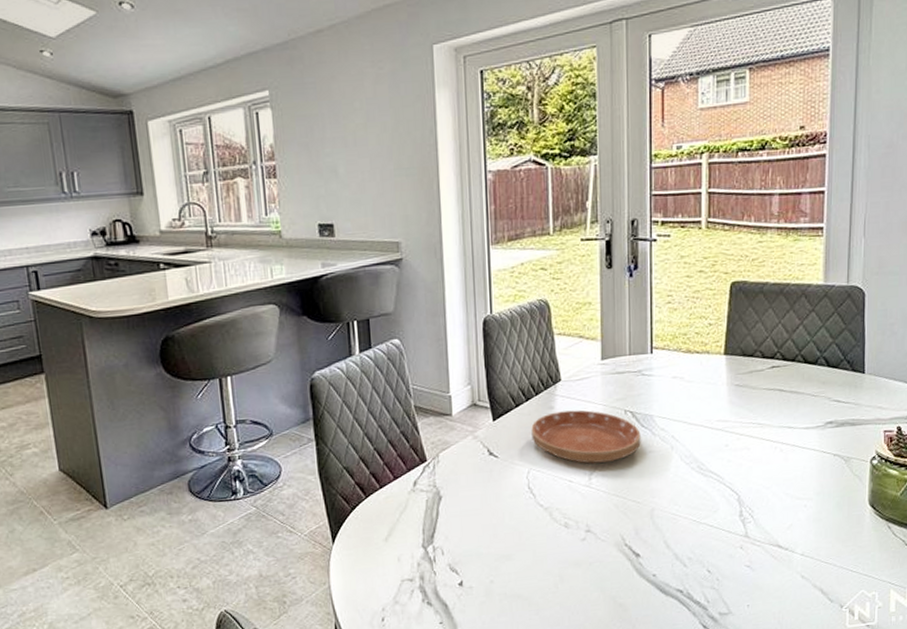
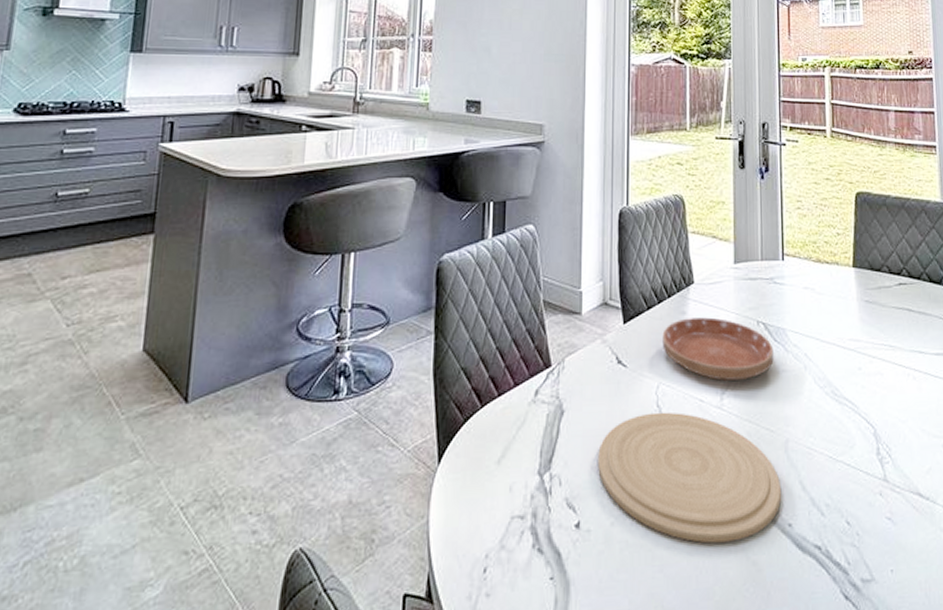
plate: none [475,492,647,592] -> present [598,412,782,544]

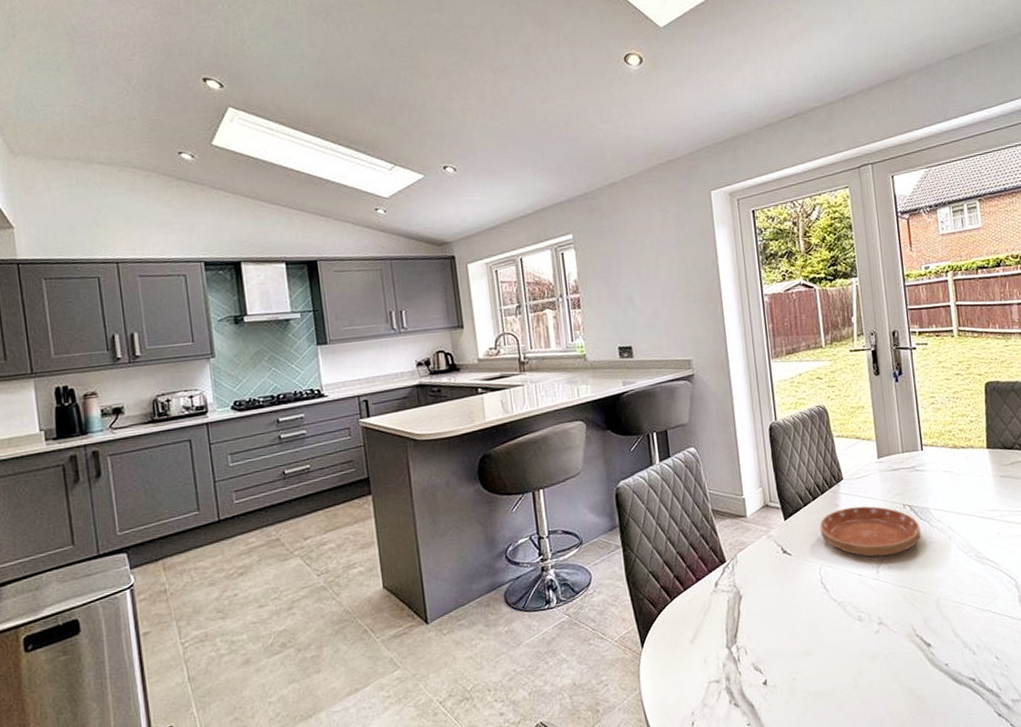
plate: present [598,412,782,544] -> none [775,586,938,686]

